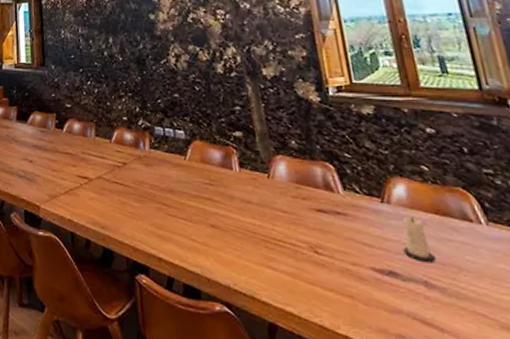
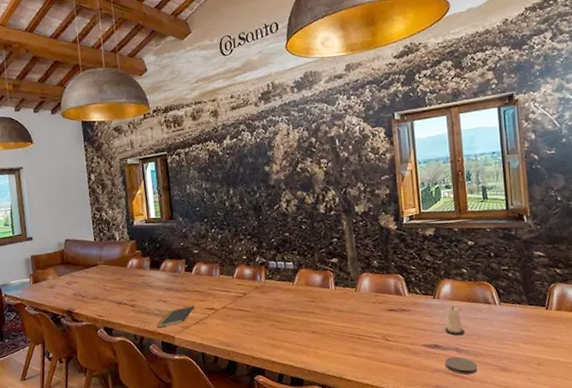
notepad: none [20,170,65,192] -> present [157,305,195,327]
coaster: none [408,294,464,328] -> present [444,357,478,375]

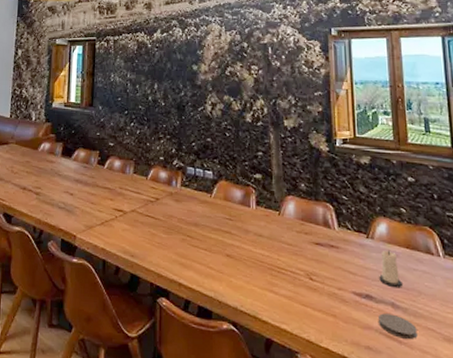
notepad: present [157,305,195,327] -> none [59,203,102,223]

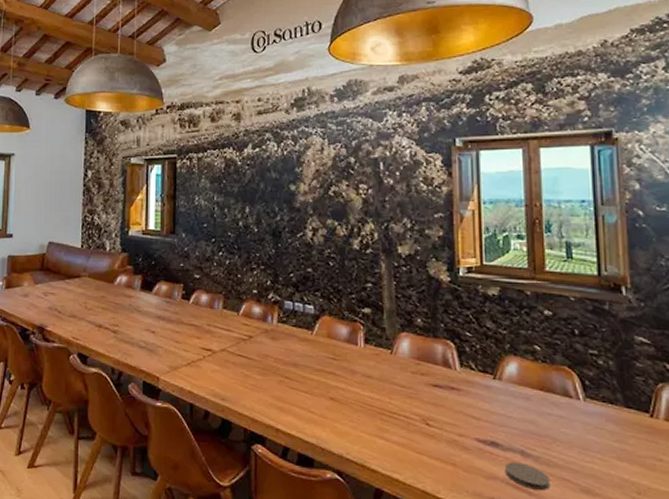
candle: present [379,250,402,288] -> none [507,392,534,435]

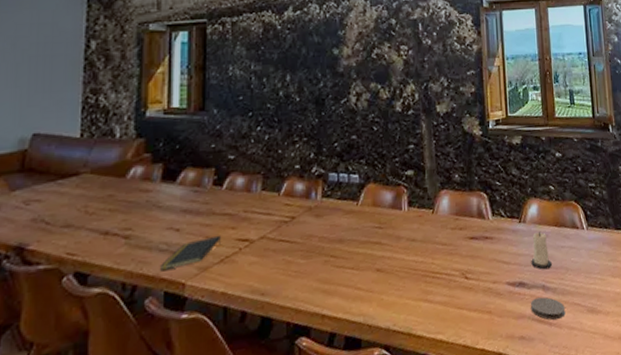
notepad: none [140,342,188,363] -> present [161,235,221,270]
candle: none [507,392,534,435] -> present [531,231,552,270]

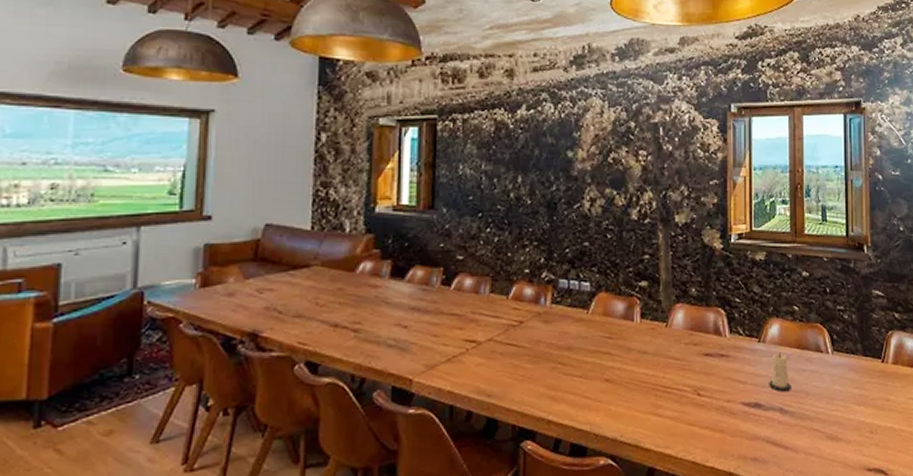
notepad: present [161,235,221,270] -> none [388,334,448,365]
coaster: present [530,297,565,320] -> none [765,420,803,445]

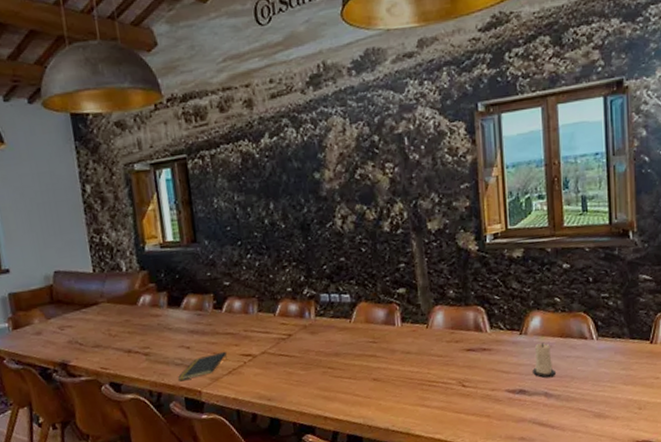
notepad: none [388,334,448,365] -> present [178,351,227,380]

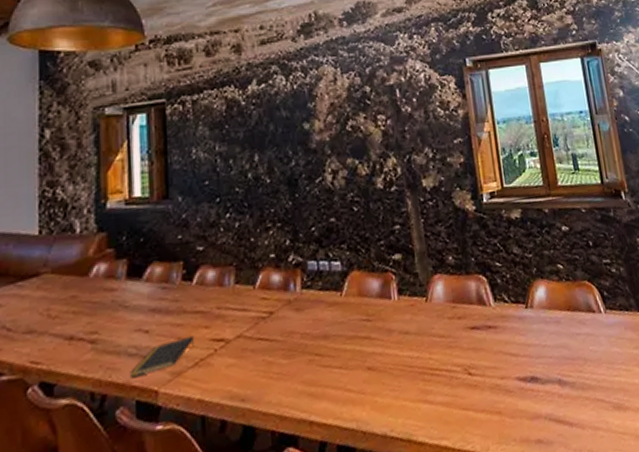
candle: present [532,342,556,379] -> none [542,317,567,362]

